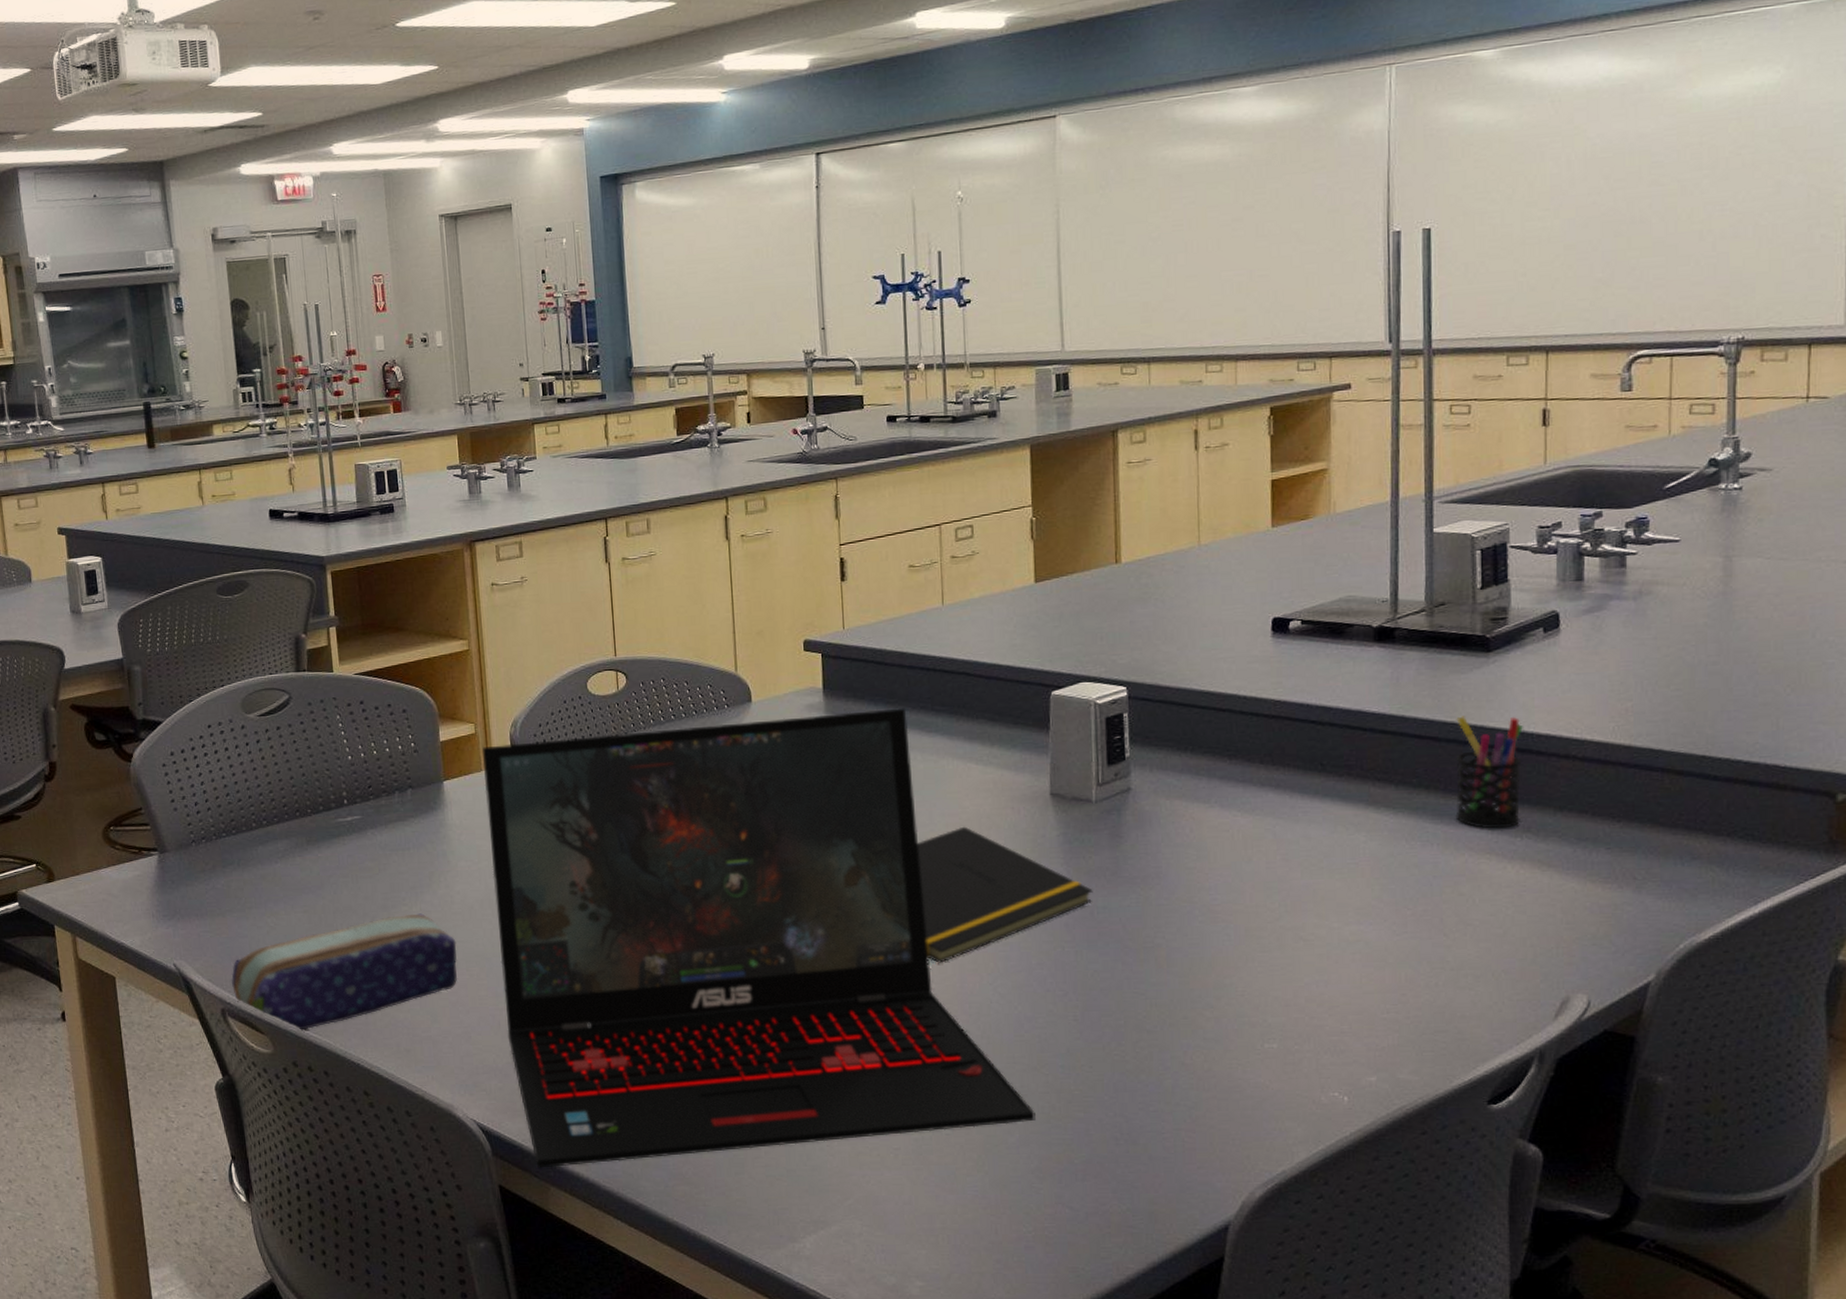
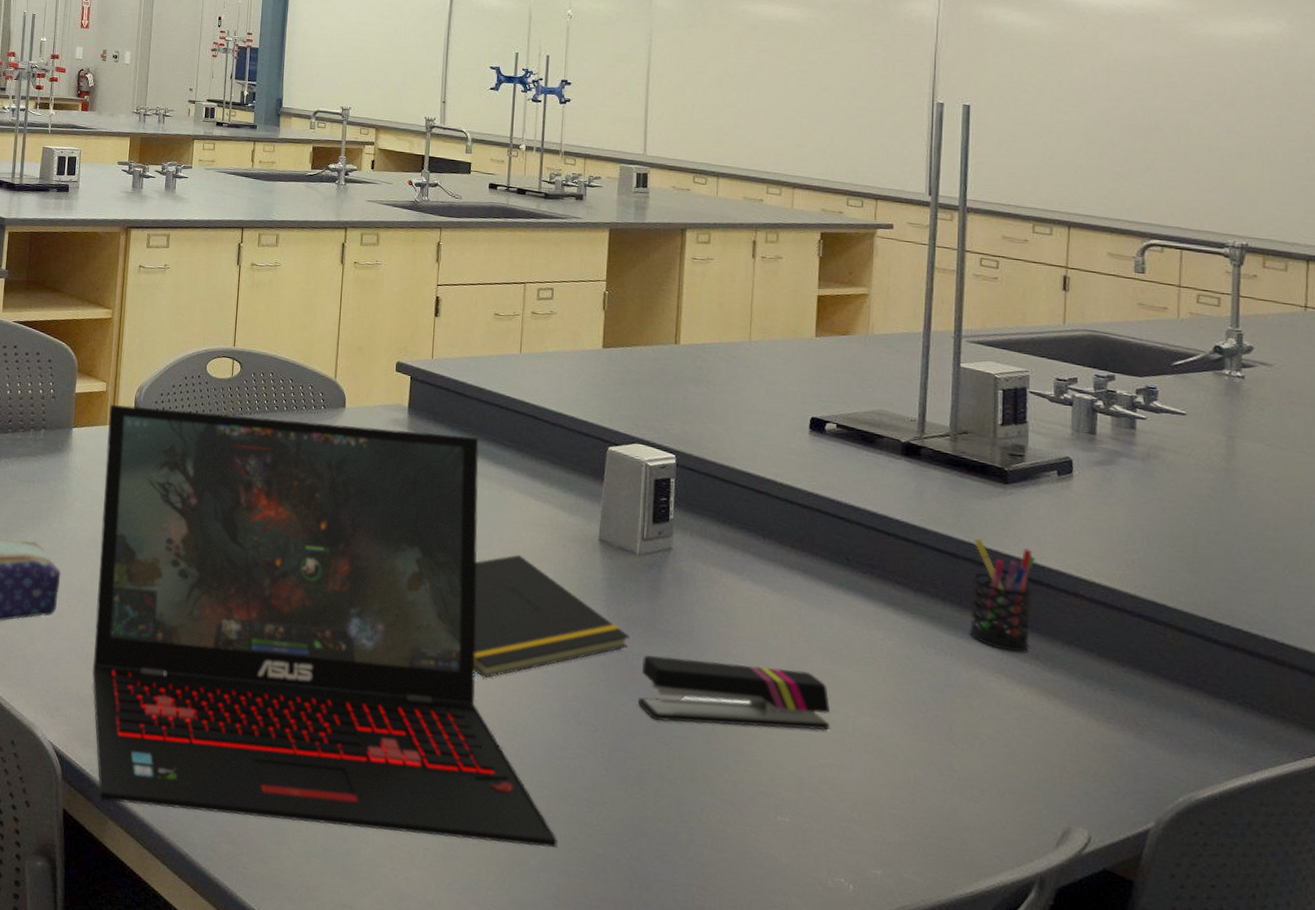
stapler: none [1107,891,1314,972] -> present [637,655,831,731]

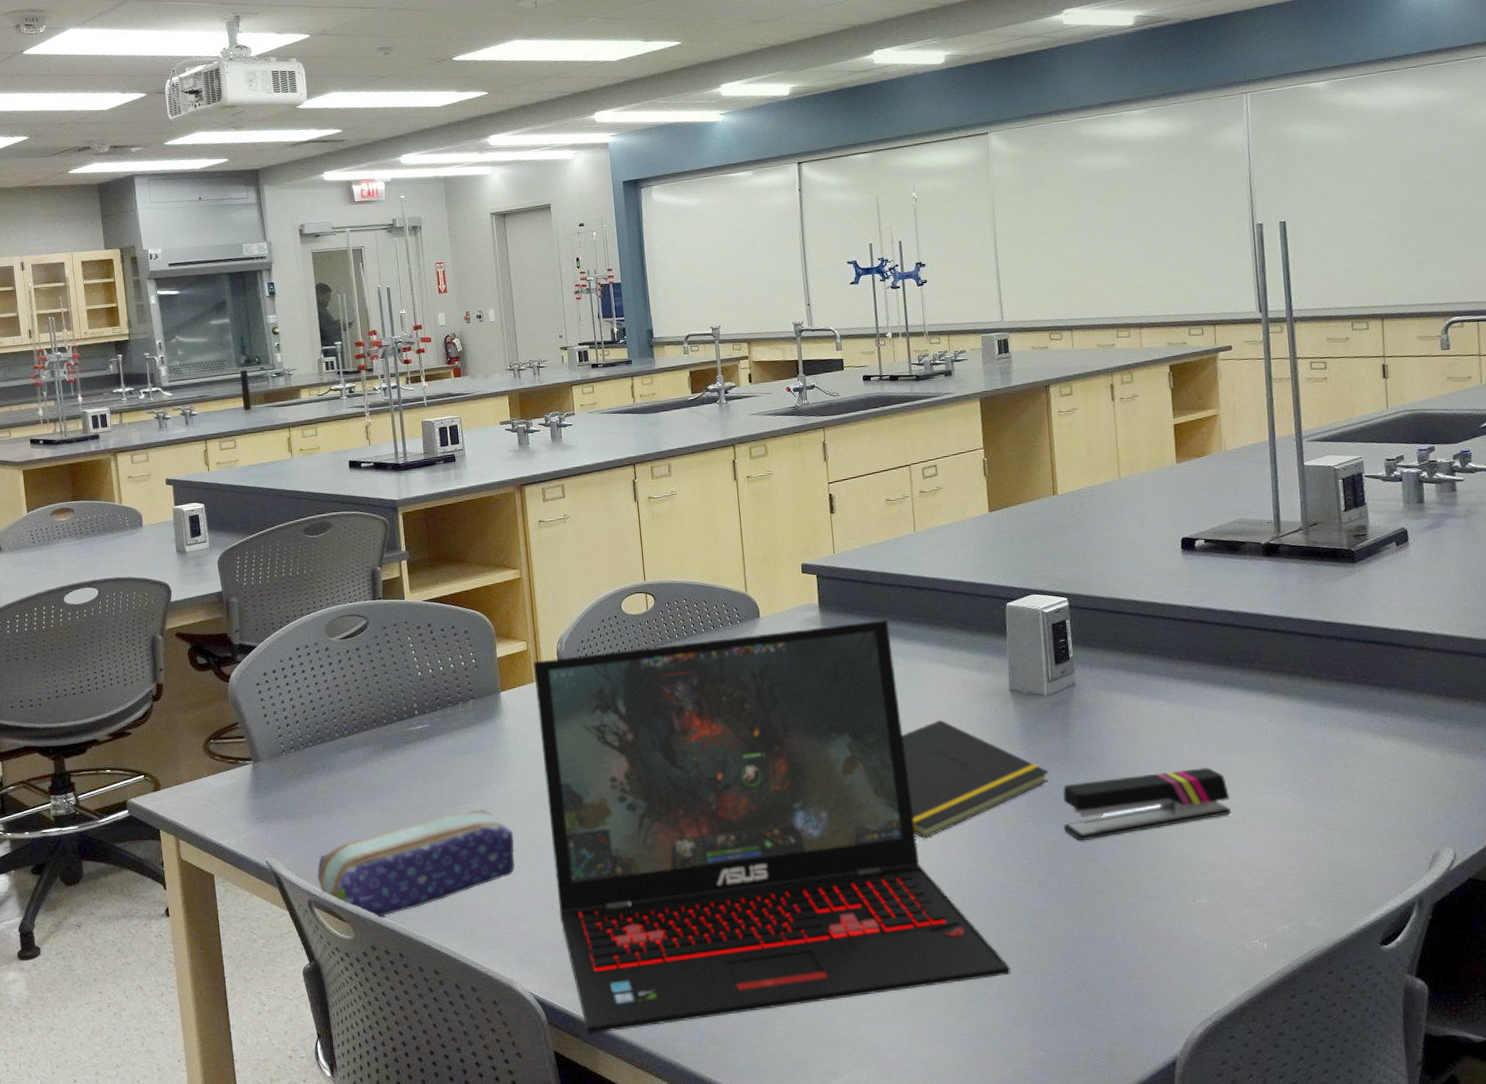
pen holder: present [969,538,1037,652] -> none [1332,615,1389,710]

